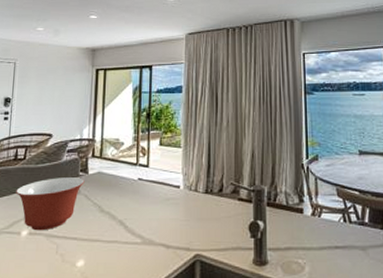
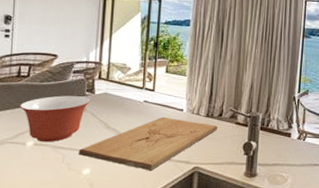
cutting board: none [73,195,218,261] -> present [79,116,217,171]

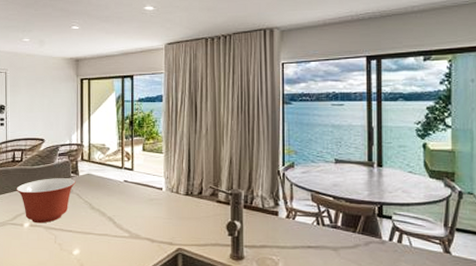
cutting board: present [79,116,217,171] -> none [69,196,198,252]

